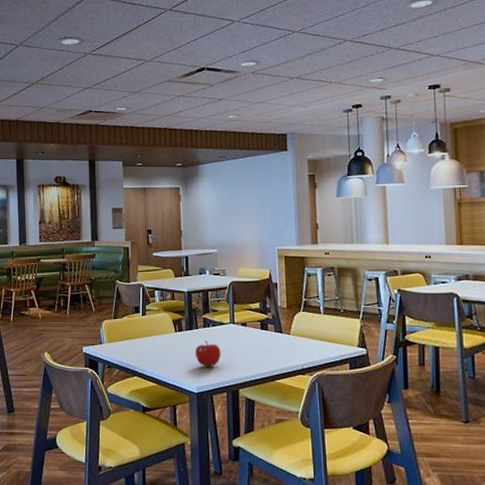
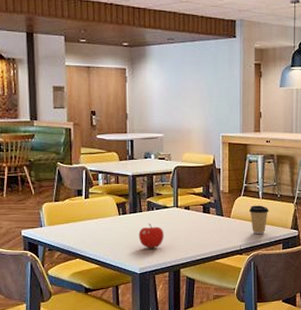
coffee cup: none [309,321,333,352] -> present [248,205,269,234]

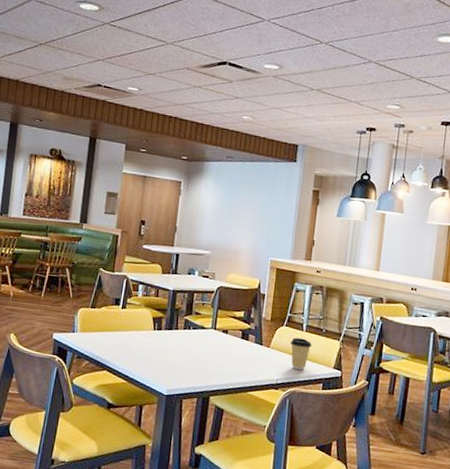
fruit: present [138,223,164,249] -> none [170,342,198,370]

